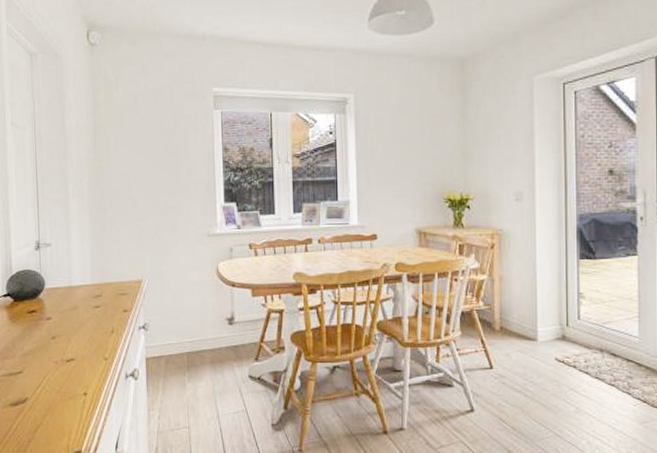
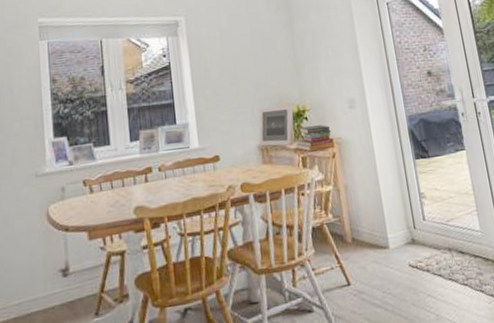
picture frame: none [417,191,456,233] -> present [258,103,294,147]
books: none [454,215,494,240] -> present [295,125,335,152]

